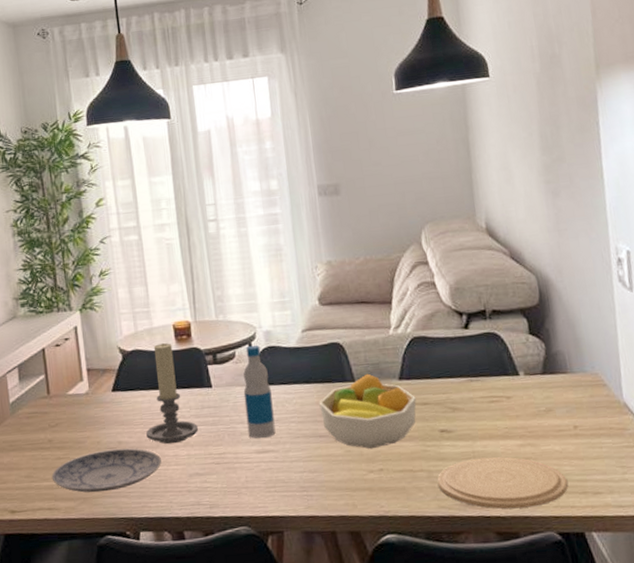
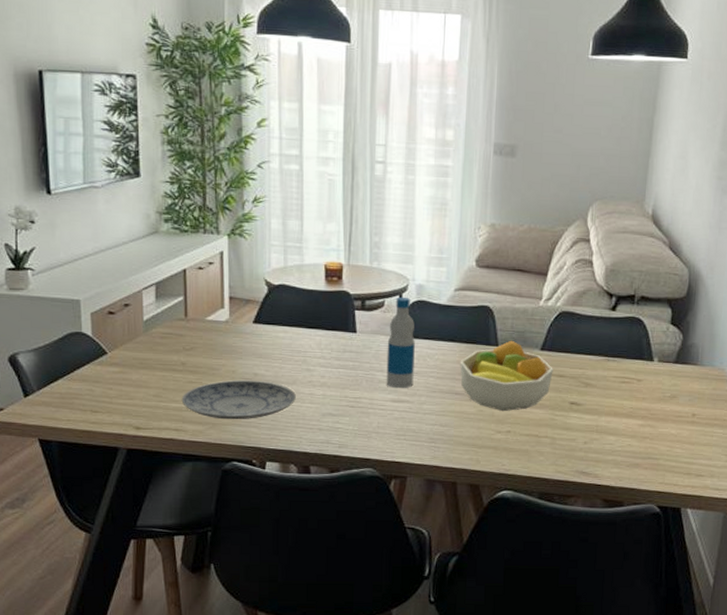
candle holder: present [146,343,198,445] -> none [284,282,337,383]
plate: present [437,456,568,509] -> none [558,432,676,481]

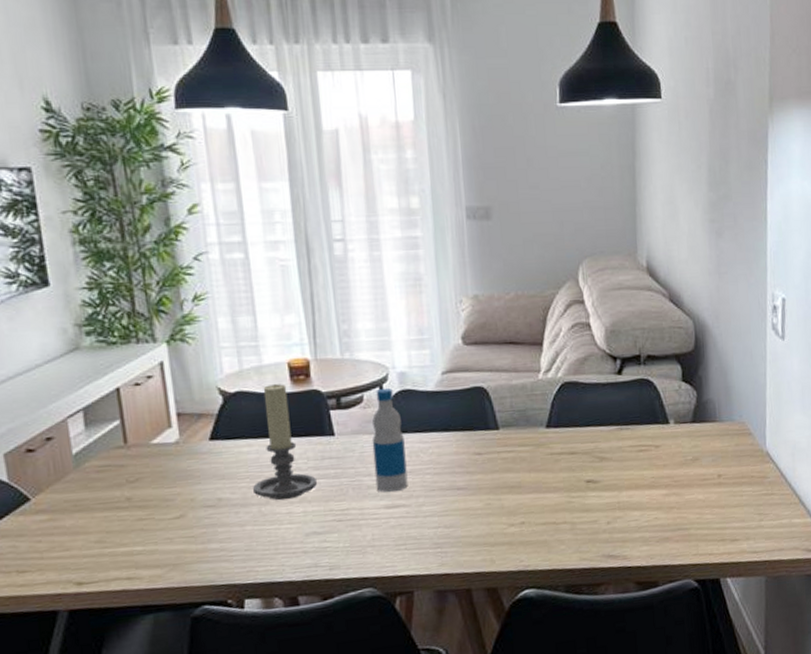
plate: present [181,379,296,420] -> none [130,505,272,558]
candle holder: none [284,282,337,383] -> present [253,384,317,501]
fruit bowl: present [460,340,553,412] -> none [458,421,563,502]

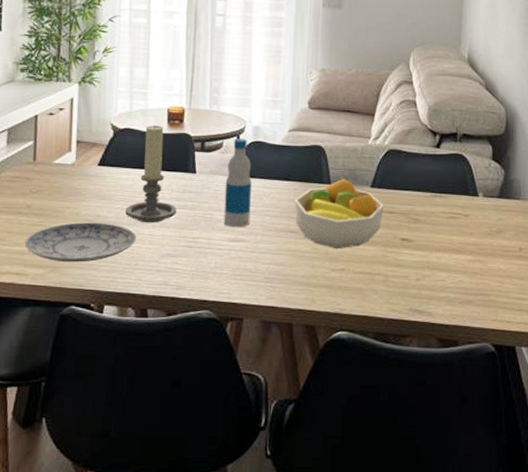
plate: none [130,505,272,558] -> present [24,221,136,263]
fruit bowl: none [458,421,563,502] -> present [294,178,384,249]

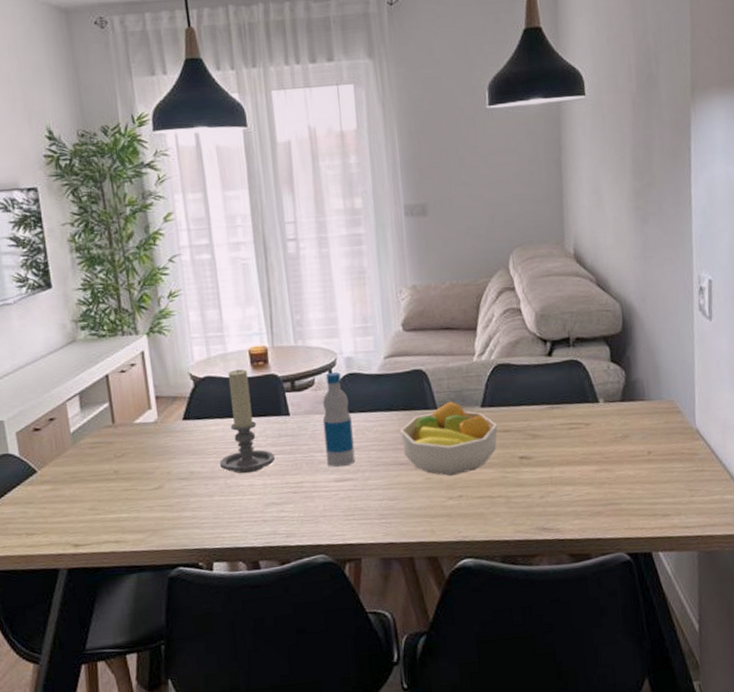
plate: present [24,221,136,263] -> none [118,478,236,524]

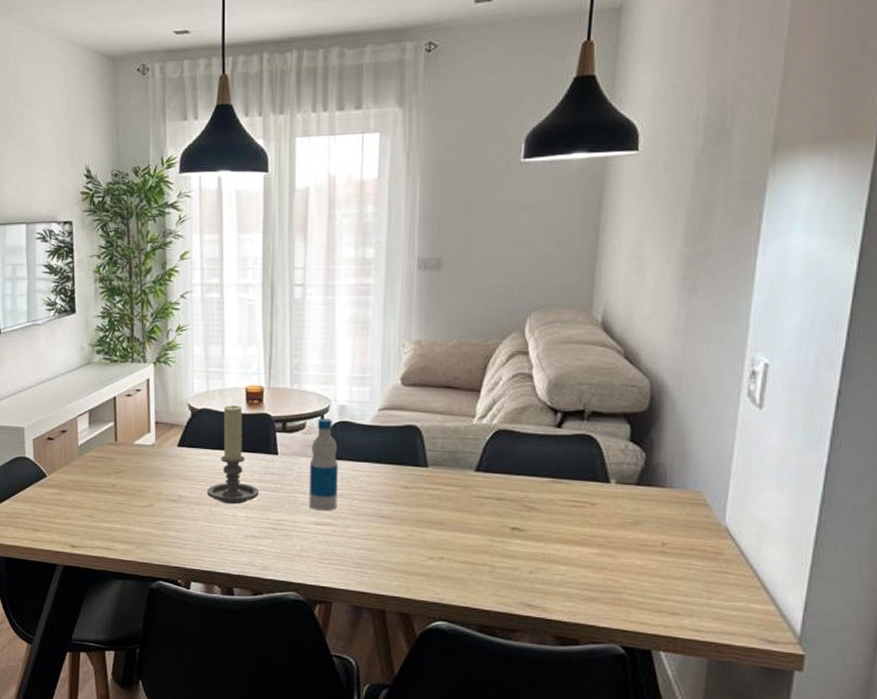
fruit bowl: present [400,401,498,477] -> none [386,461,491,537]

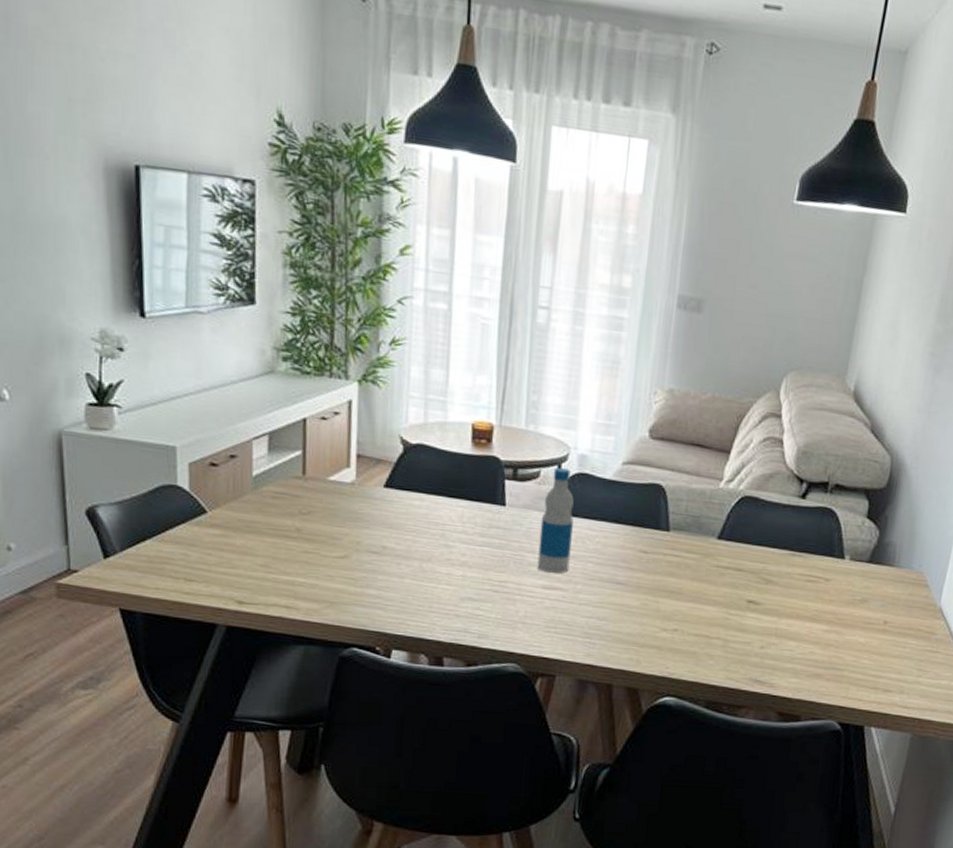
candle holder: present [207,406,259,505] -> none [418,443,480,561]

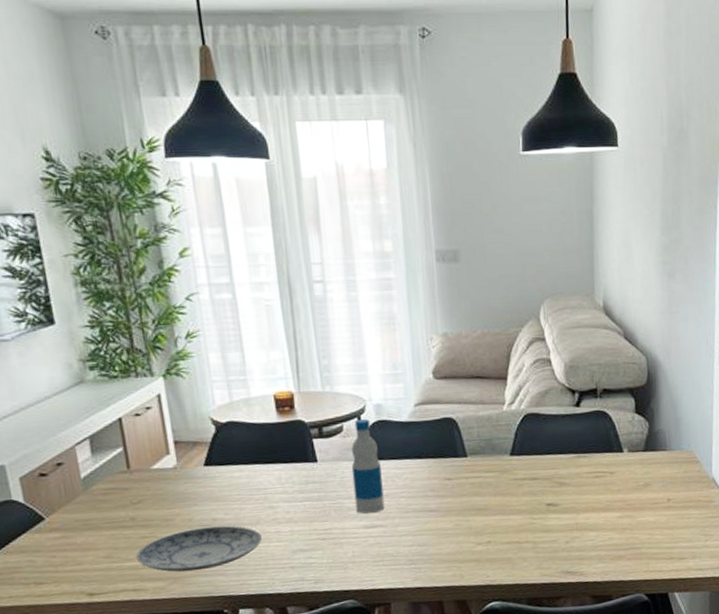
plate: none [294,552,431,600] -> present [135,525,262,572]

